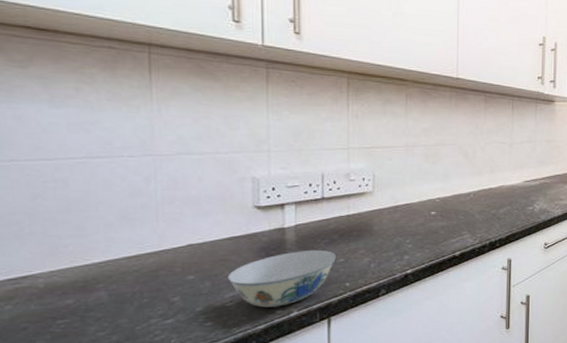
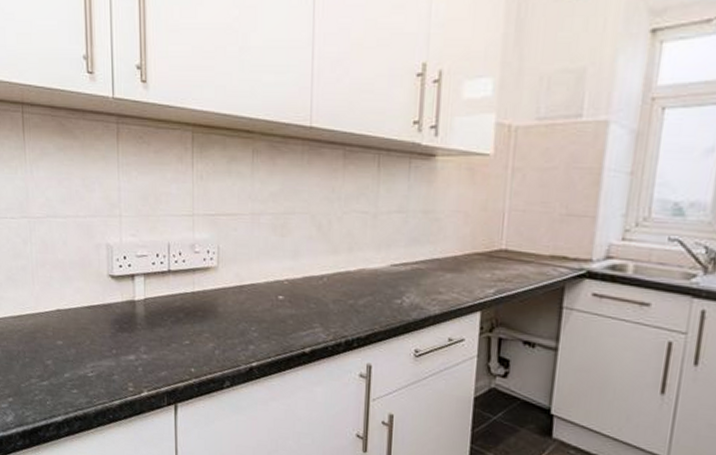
bowl: present [227,250,336,308] -> none [88,327,181,385]

